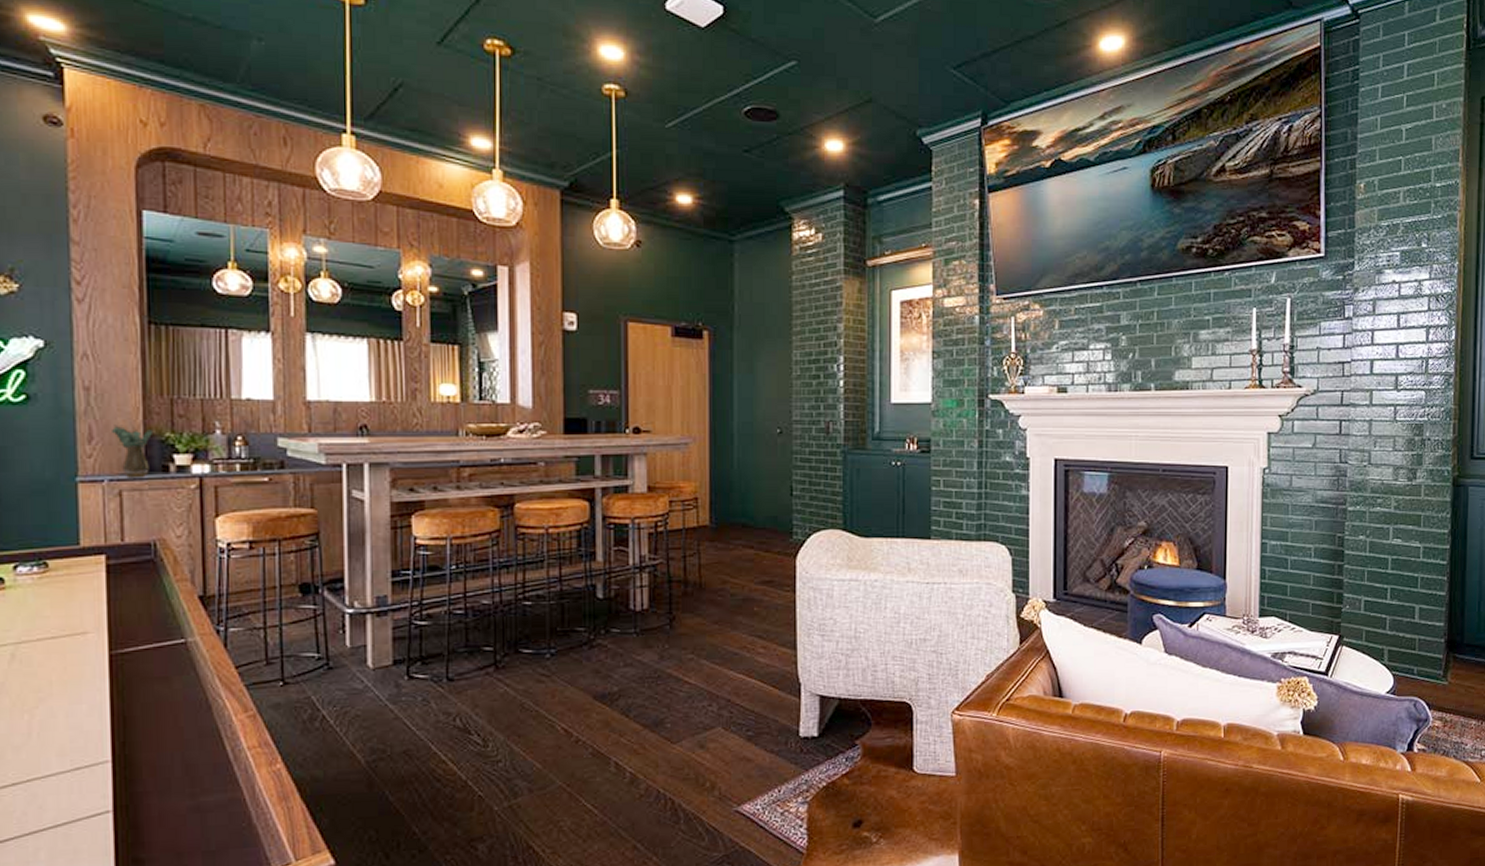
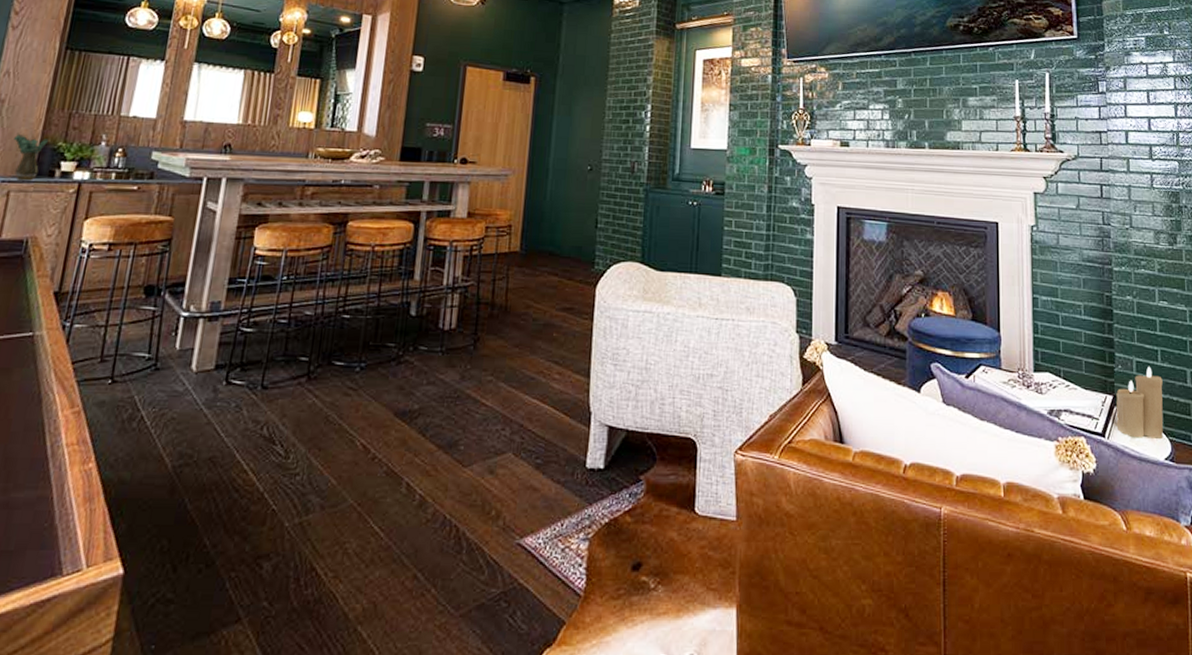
candle: none [1340,604,1390,675] -> present [1116,366,1164,439]

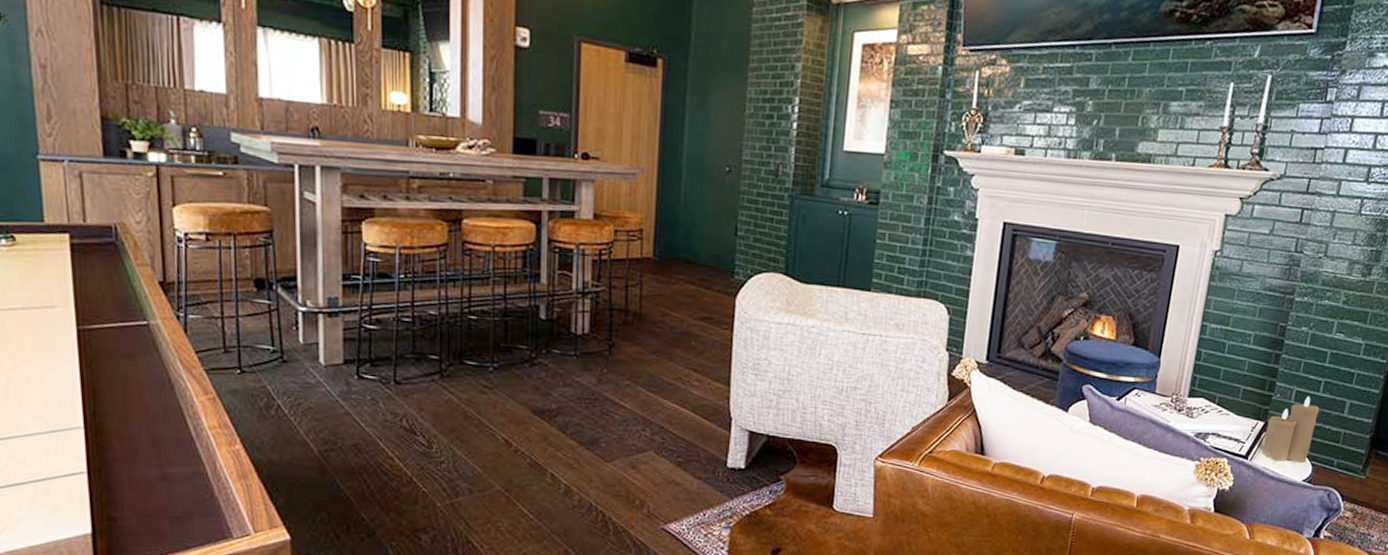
vase: present [14,133,49,181] -> none [69,105,110,162]

